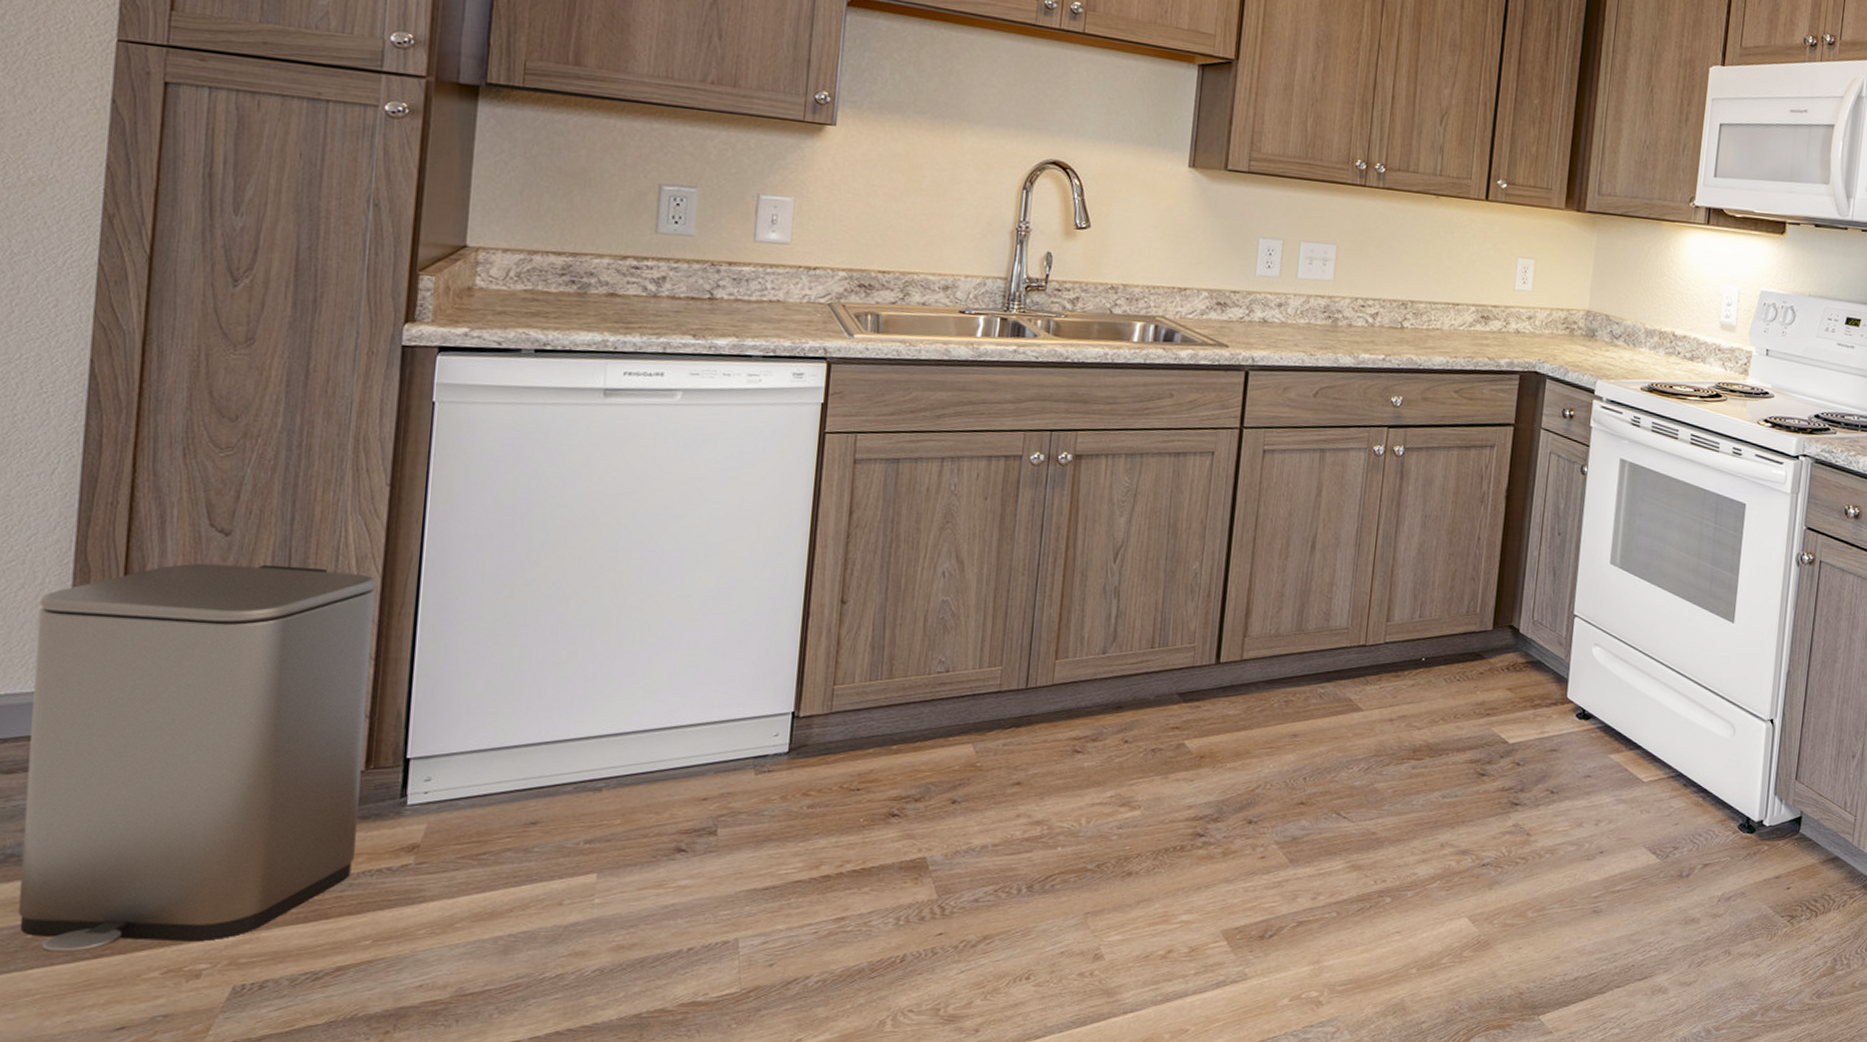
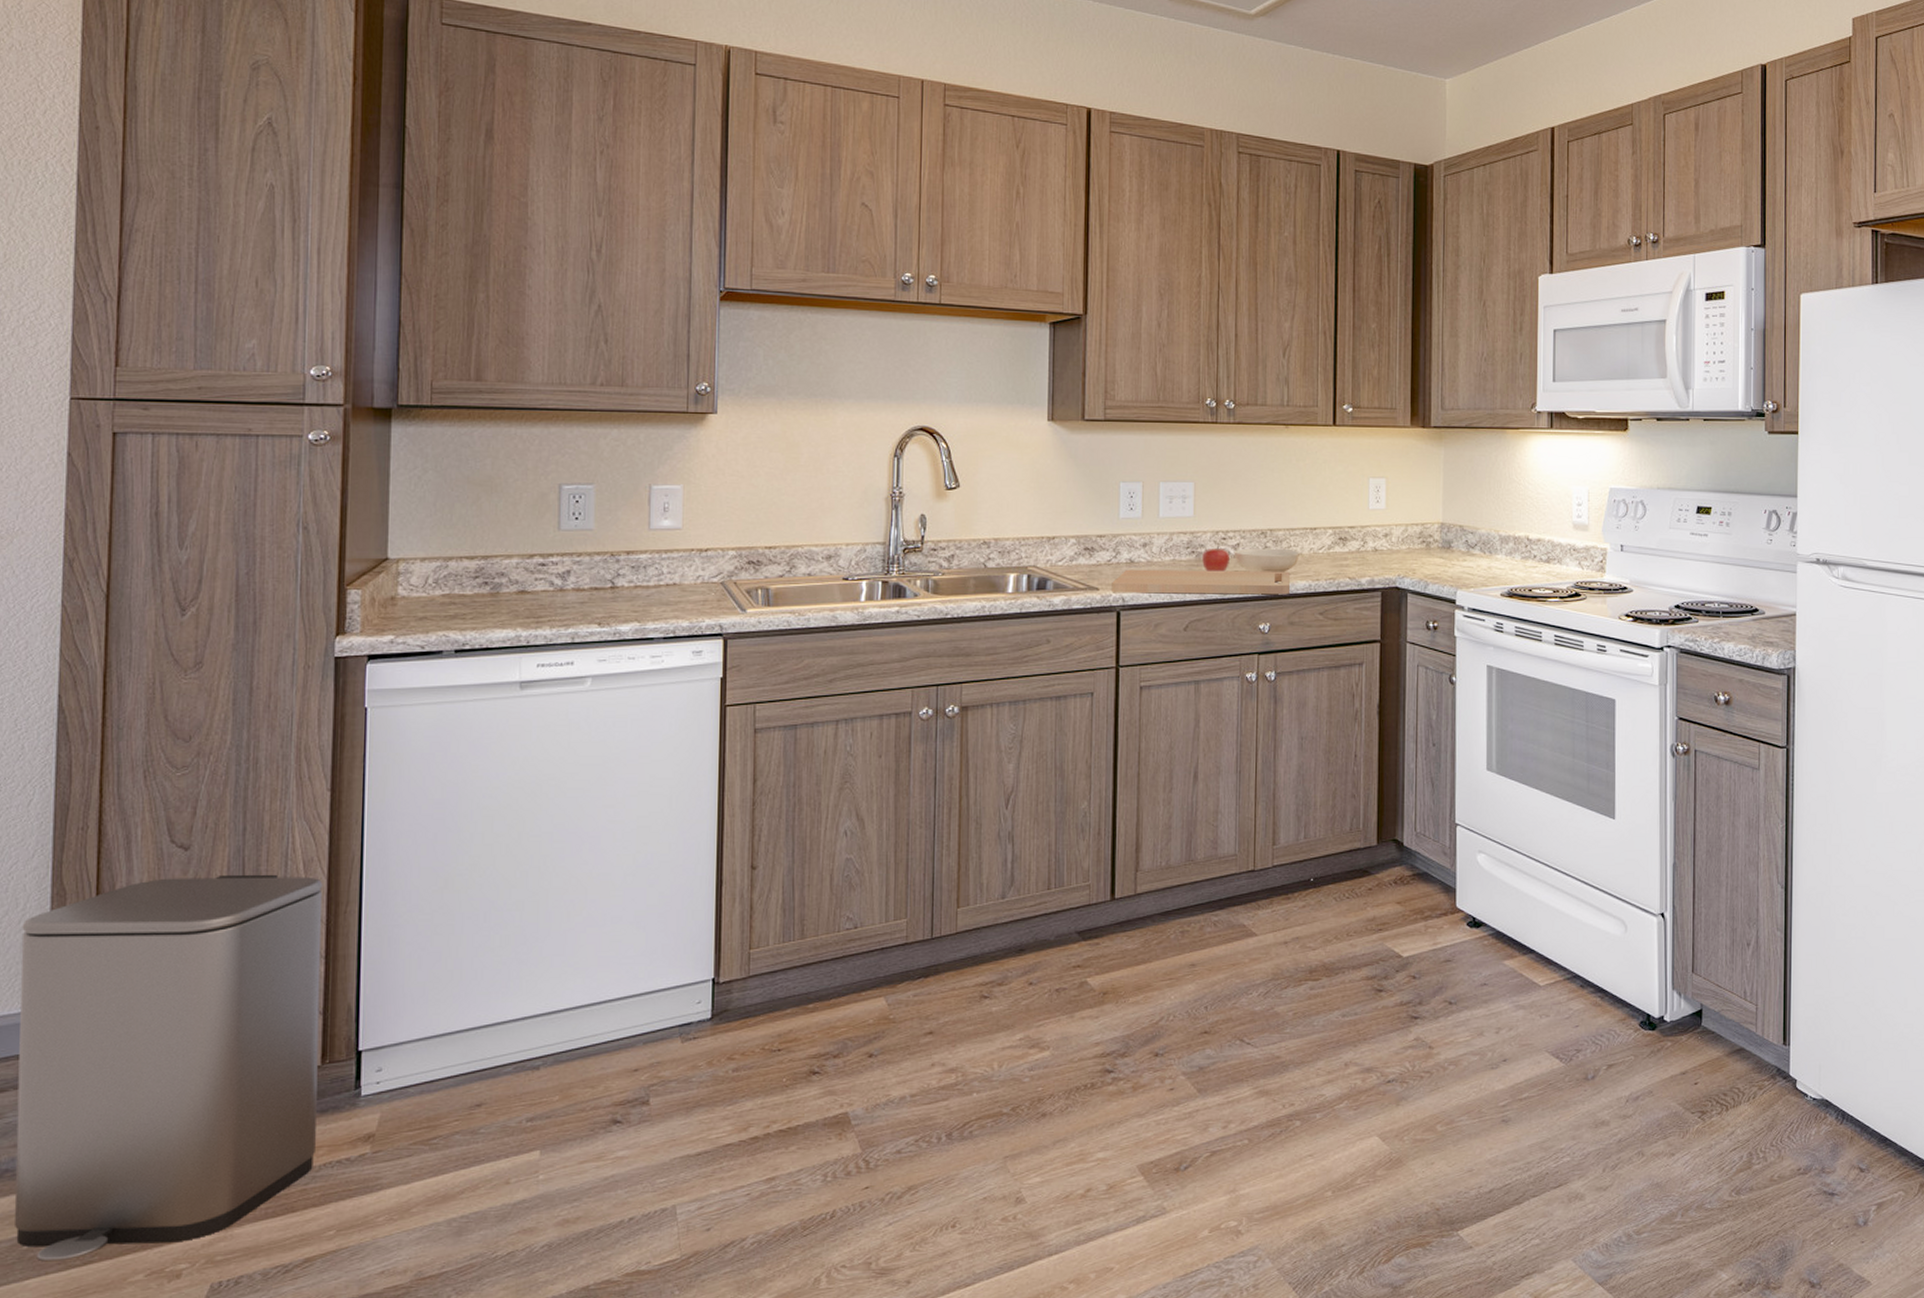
cutting board: none [1241,328,1428,370] -> present [1112,569,1290,595]
fruit: none [1337,313,1367,340] -> present [1201,546,1230,572]
bowl: none [1371,318,1441,346] -> present [1234,548,1301,572]

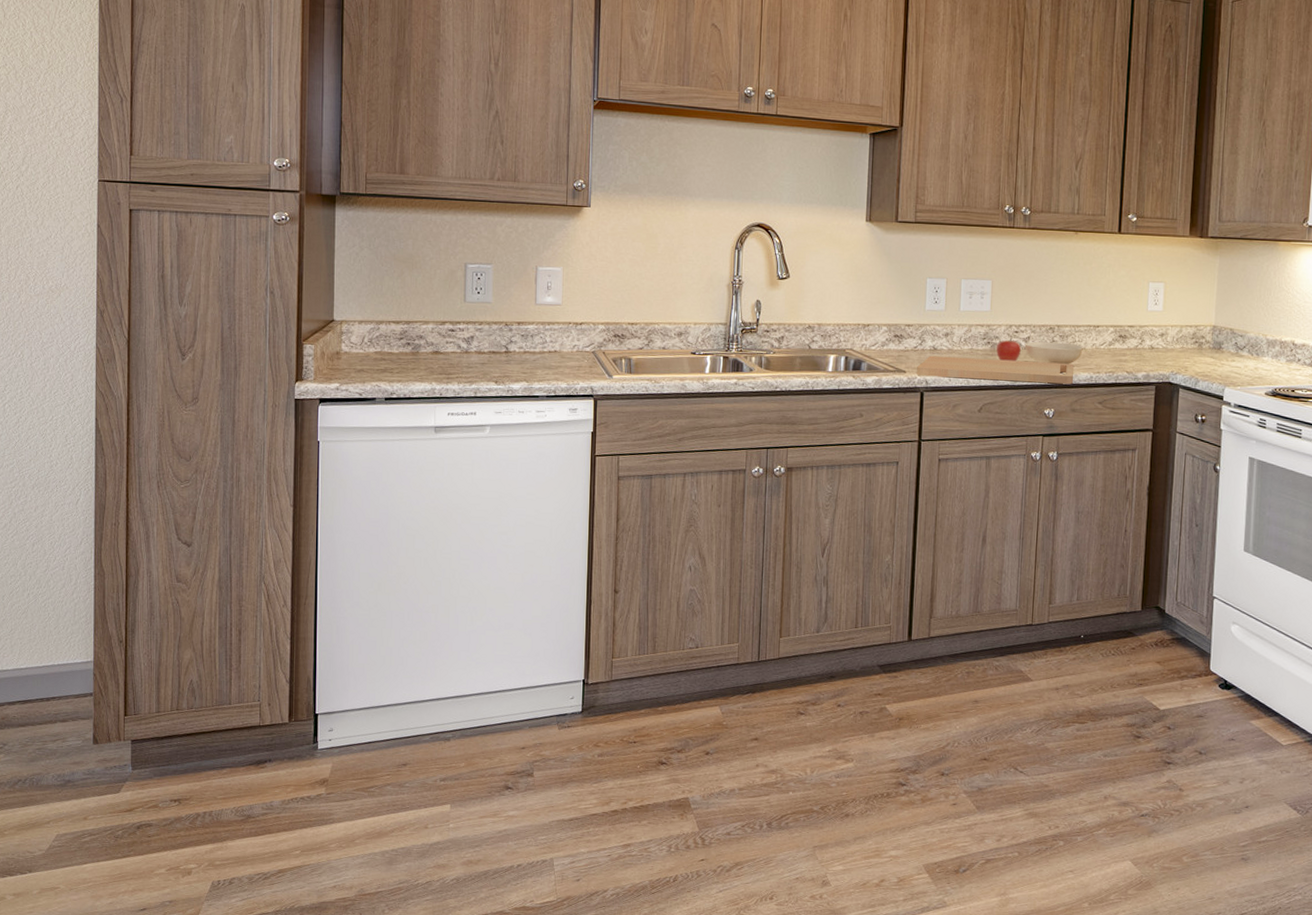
pedal bin: present [14,874,323,1262] -> none [74,567,288,853]

